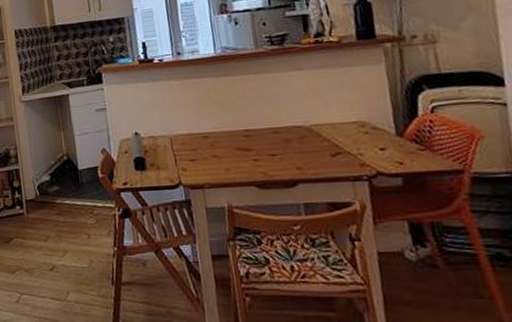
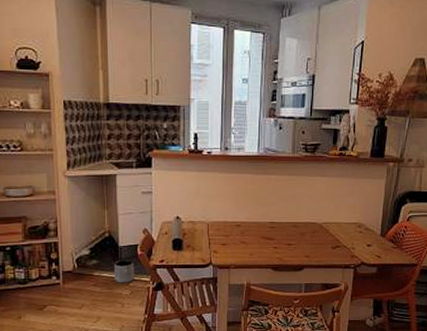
planter: none [75,183,98,211] -> present [114,259,134,283]

